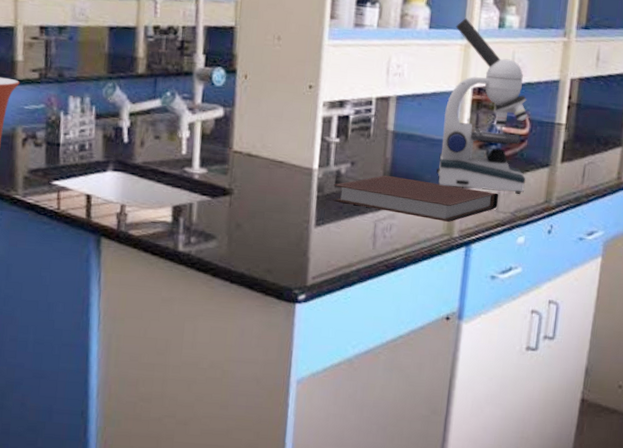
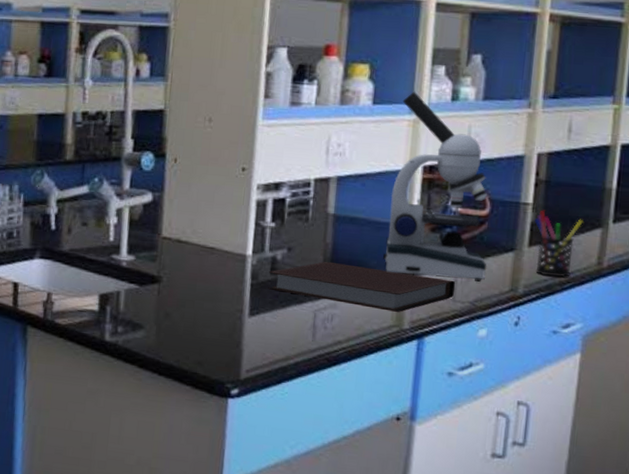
pen holder: none [566,129,607,191] -> present [534,209,583,278]

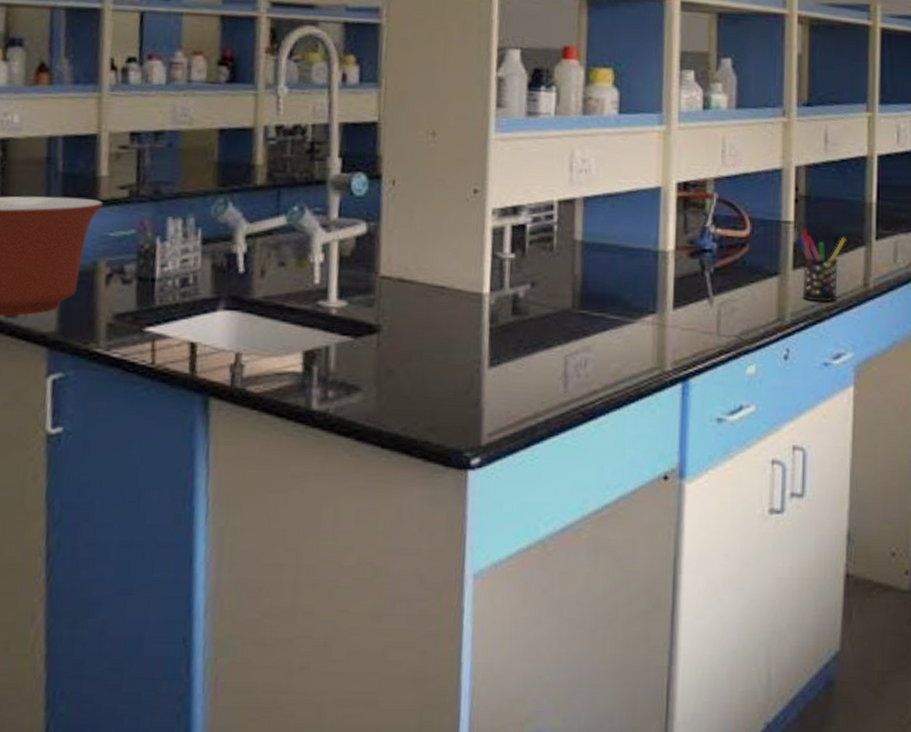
notebook: present [268,261,455,312] -> none [509,296,718,352]
microscope: present [382,91,488,282] -> none [638,98,752,312]

